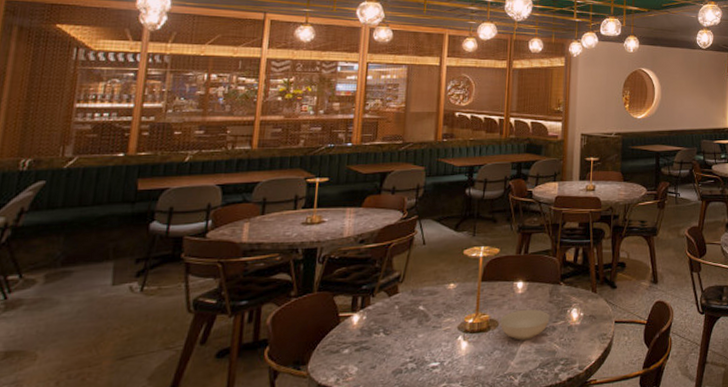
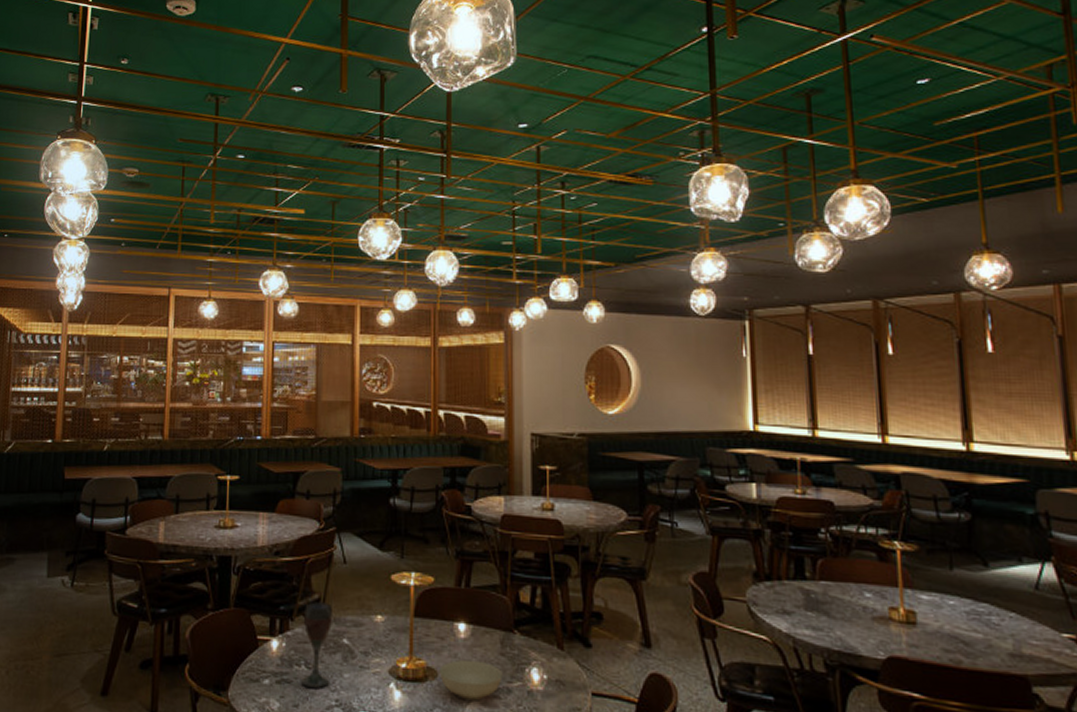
cup: none [379,278,412,350] -> present [301,602,334,688]

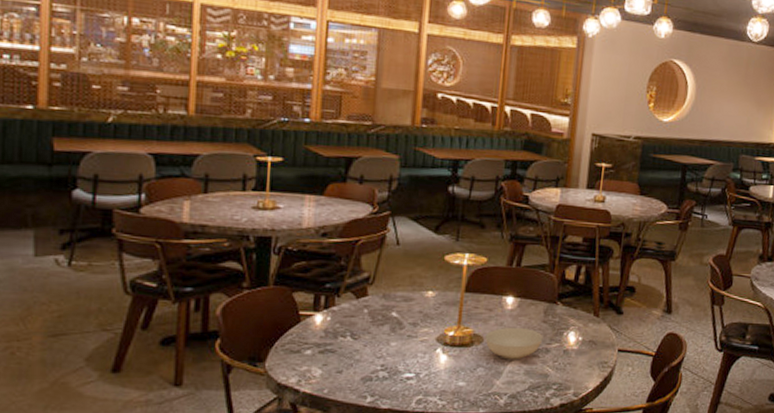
cup: present [301,602,334,688] -> none [346,280,383,356]

